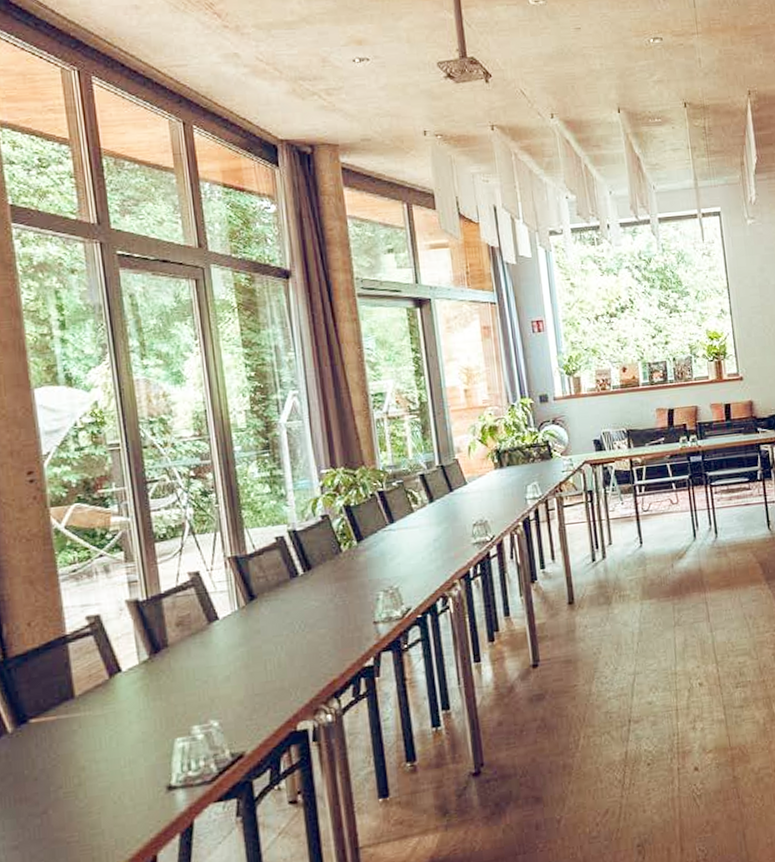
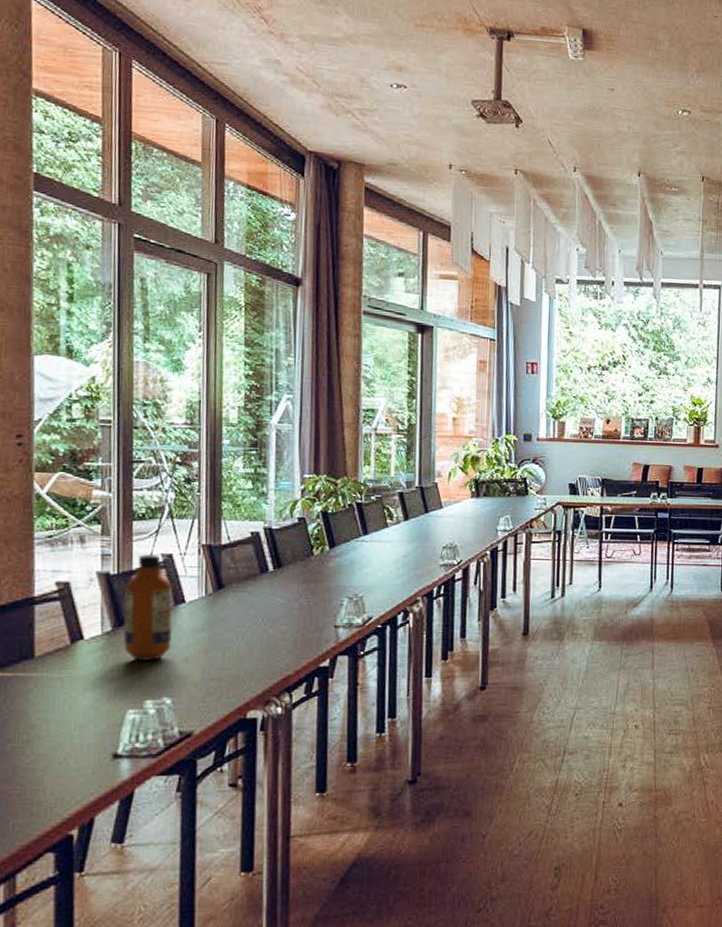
bottle: none [156,574,211,686] -> present [123,554,173,660]

